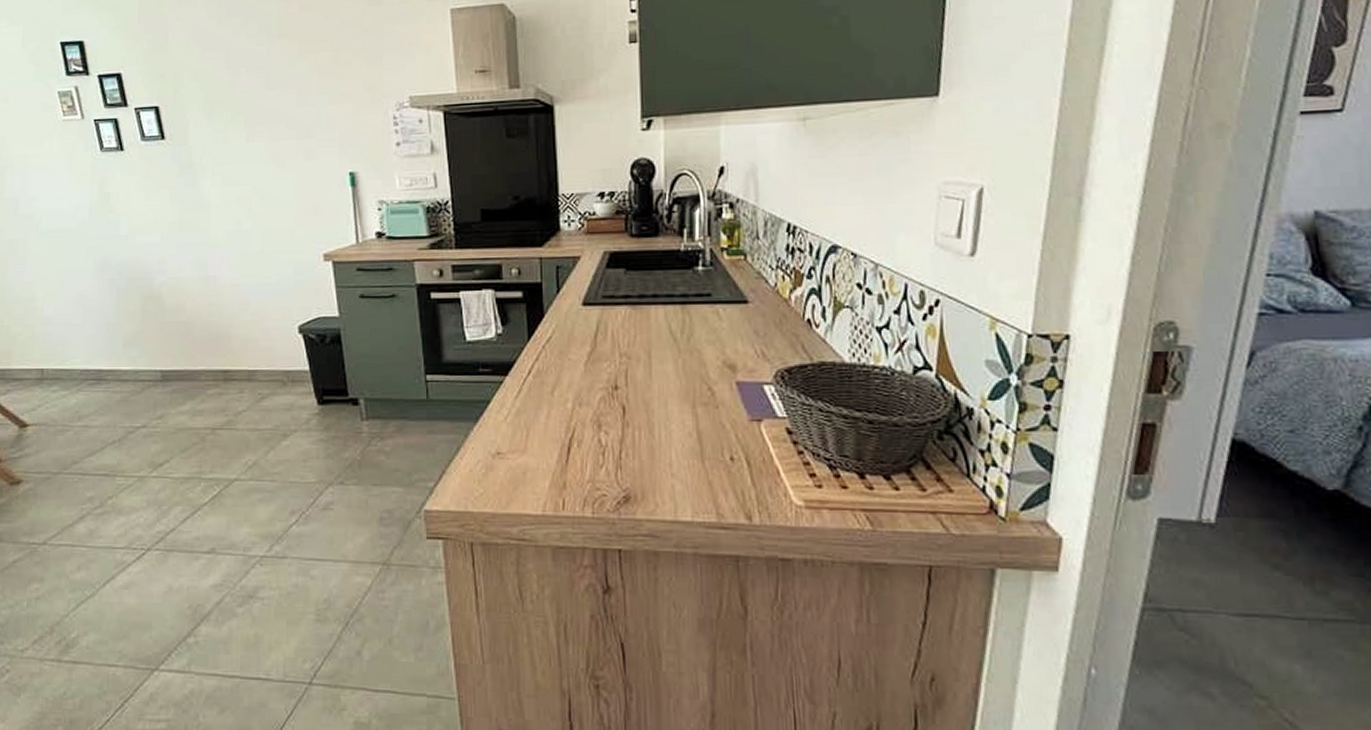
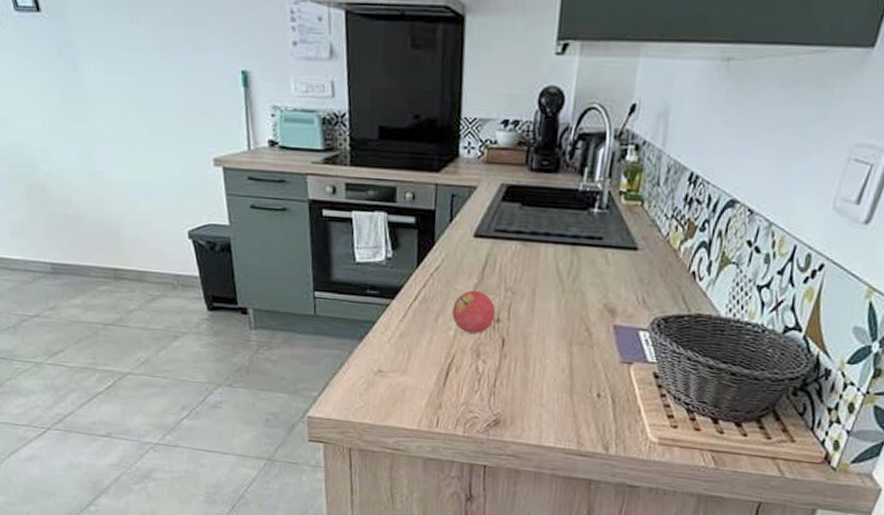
fruit: none [568,359,613,403] -> present [452,290,496,334]

